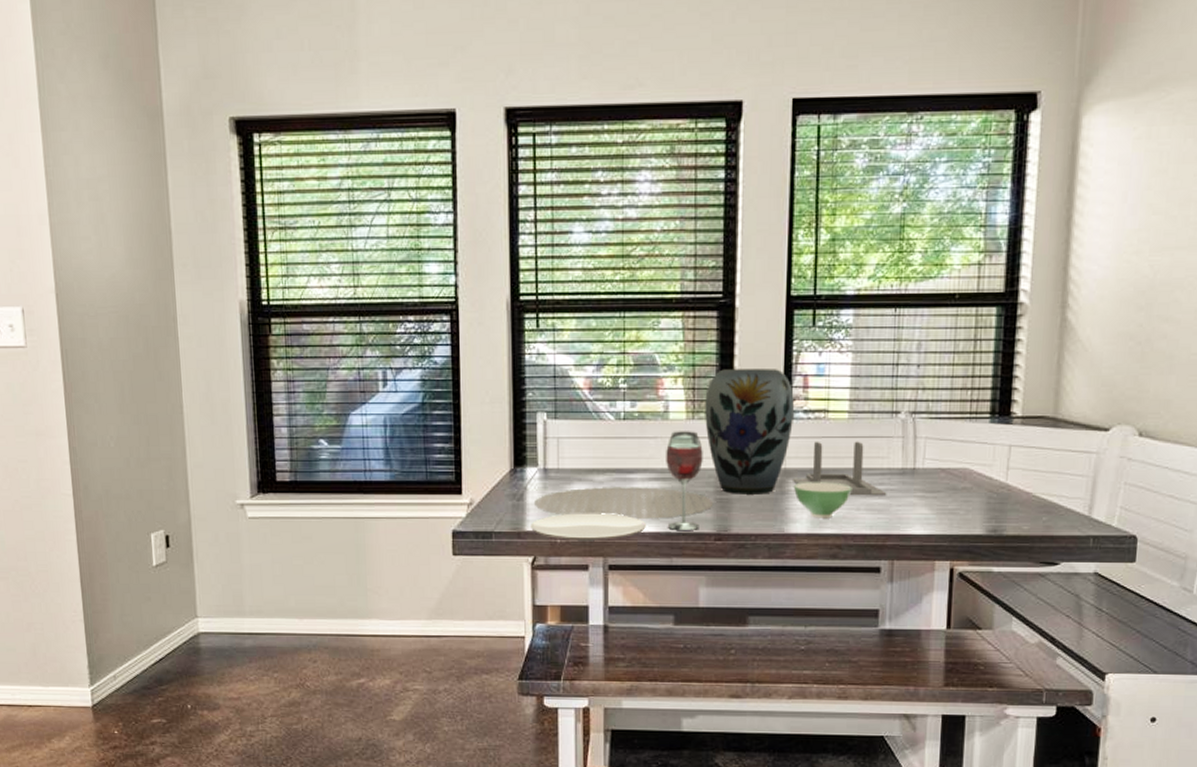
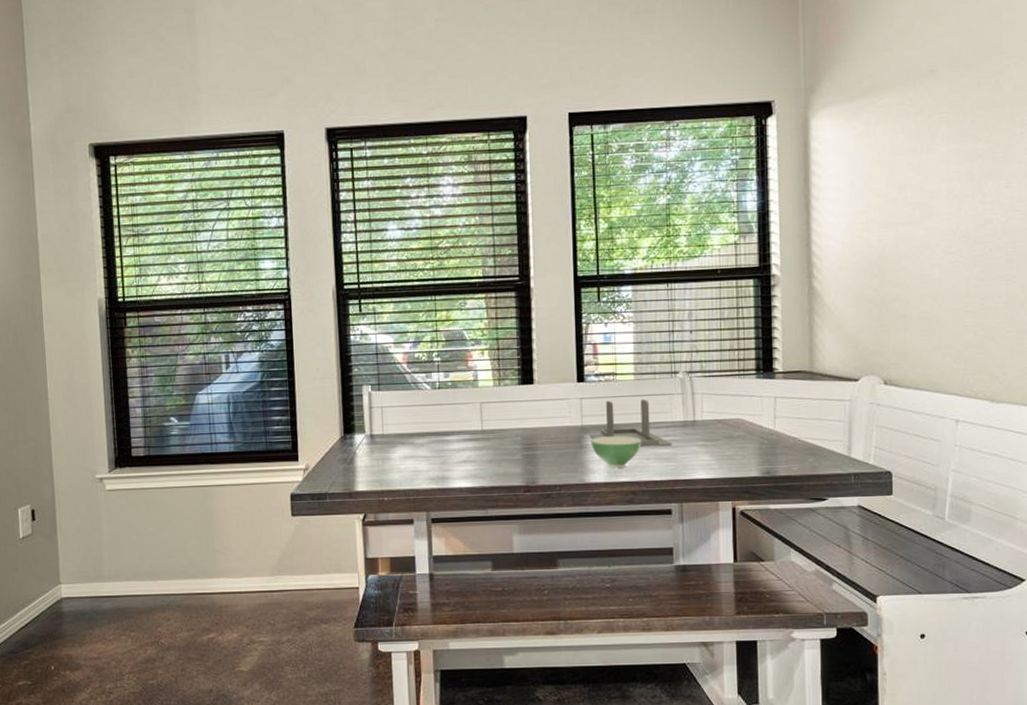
plate: present [530,513,646,540] -> none [359,472,463,498]
place mat: present [533,487,714,520] -> none [362,447,522,477]
wineglass: present [666,431,703,530] -> none [477,396,510,484]
vase: present [705,369,795,494] -> none [509,339,587,450]

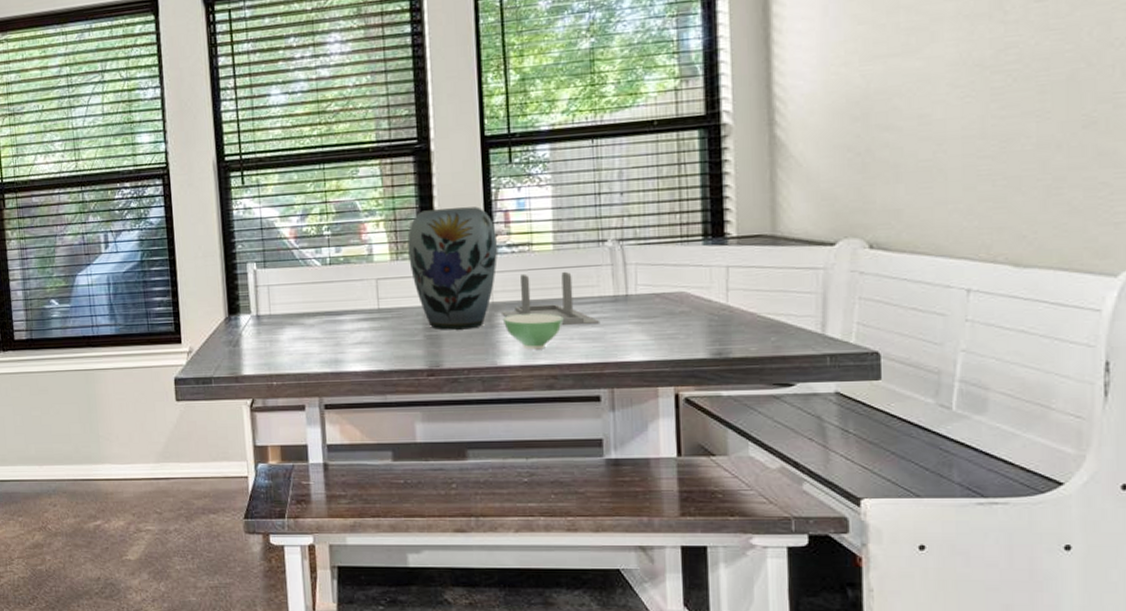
vase: none [509,339,587,450] -> present [407,206,498,330]

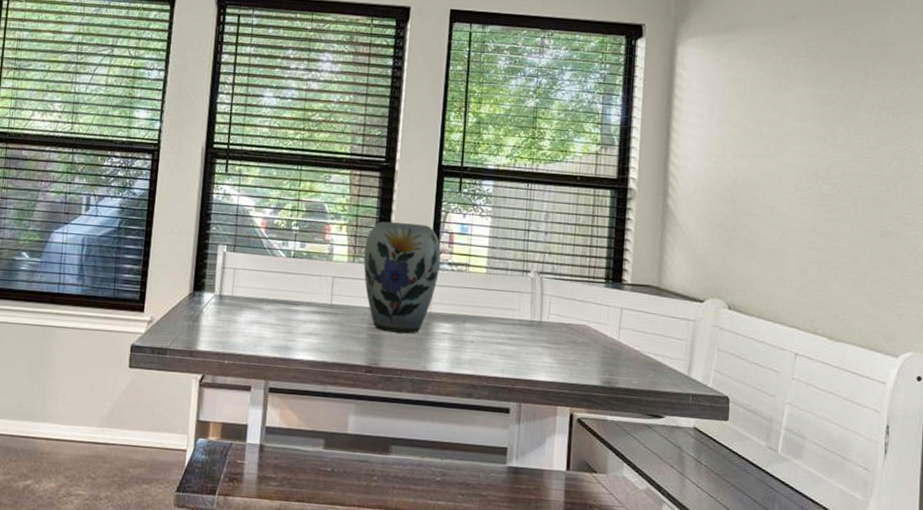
napkin holder: present [500,271,601,326] -> none [435,290,517,344]
bowl: present [502,313,564,350] -> none [436,325,487,360]

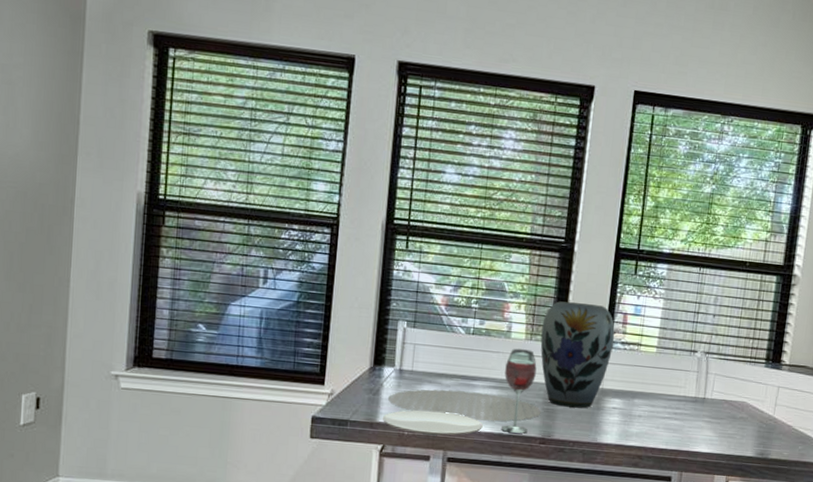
plate: none [202,337,306,364] -> present [382,410,483,436]
place mat: none [207,315,367,349] -> present [387,389,541,422]
wineglass: none [325,271,360,362] -> present [501,348,537,434]

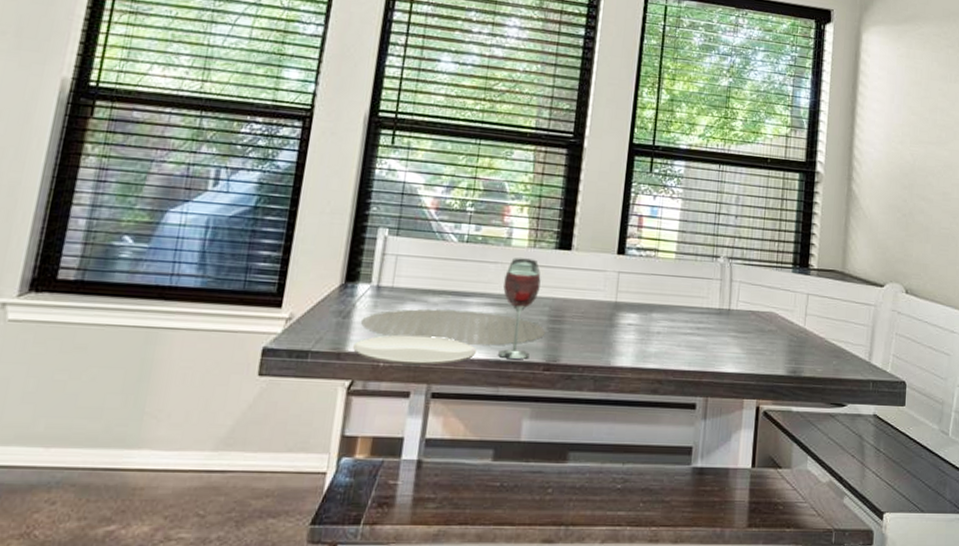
vase: present [540,301,615,408] -> none [545,203,629,326]

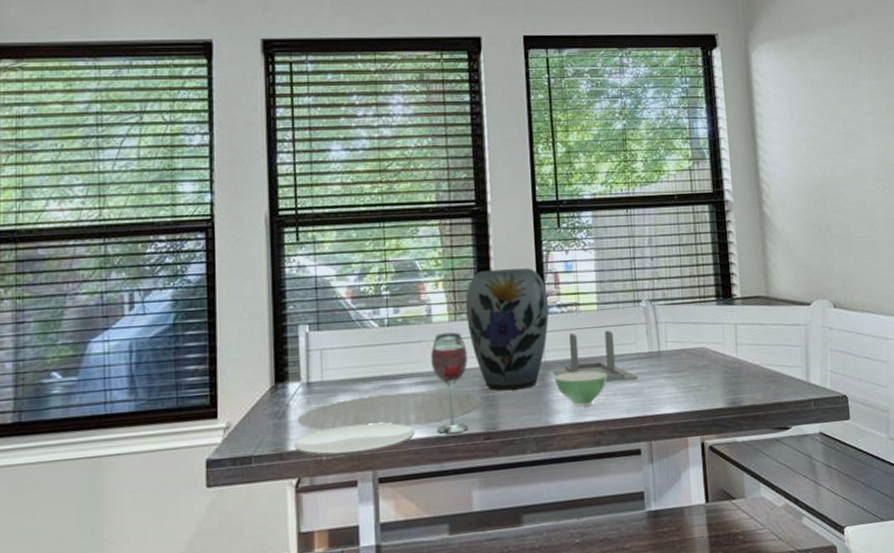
vase: none [545,203,629,326] -> present [465,268,549,391]
napkin holder: none [621,277,705,334] -> present [552,330,639,383]
bowl: none [622,316,675,353] -> present [554,371,608,408]

